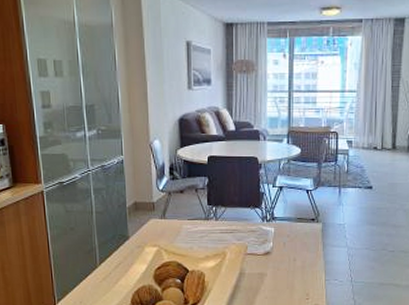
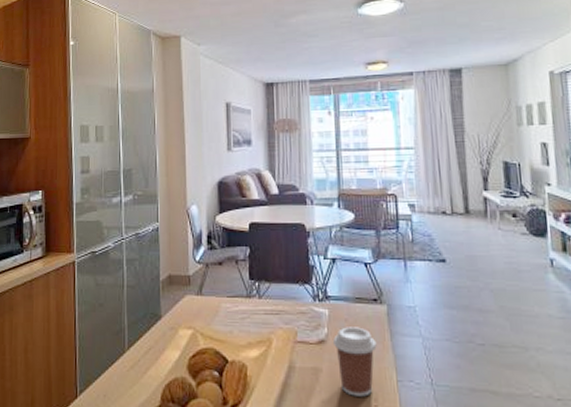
coffee cup: none [277,241,312,293] -> present [333,327,377,397]

